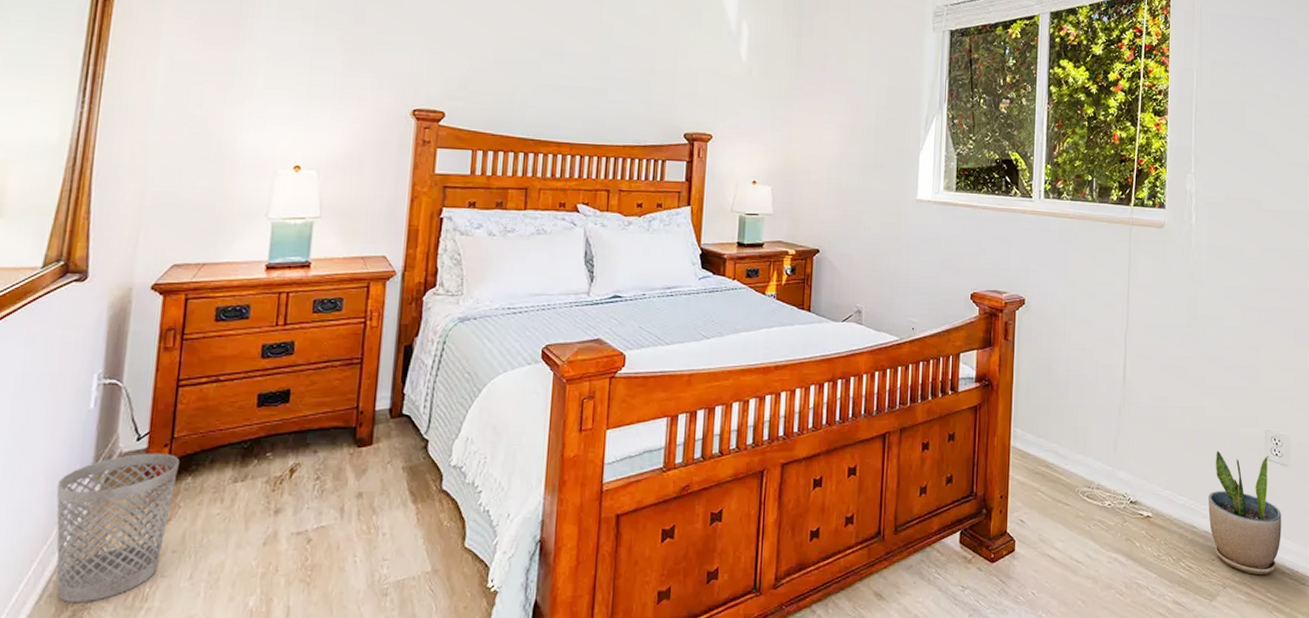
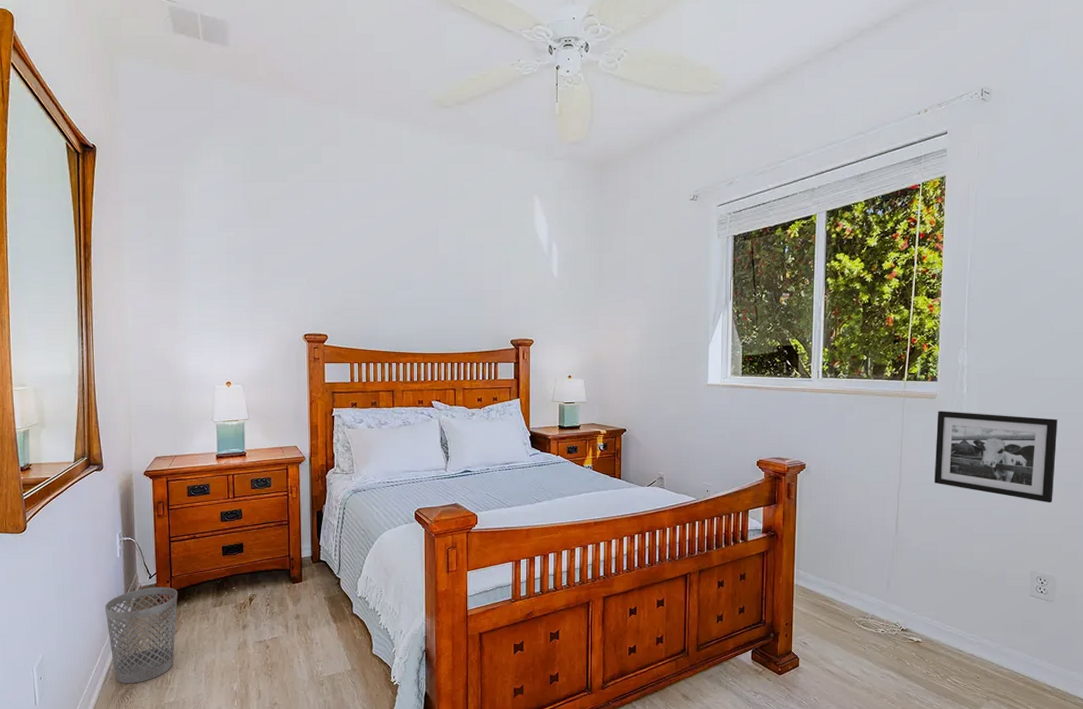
picture frame: none [1164,242,1287,351] -> present [934,411,1058,503]
potted plant: present [1208,450,1282,576] -> none [974,588,1045,691]

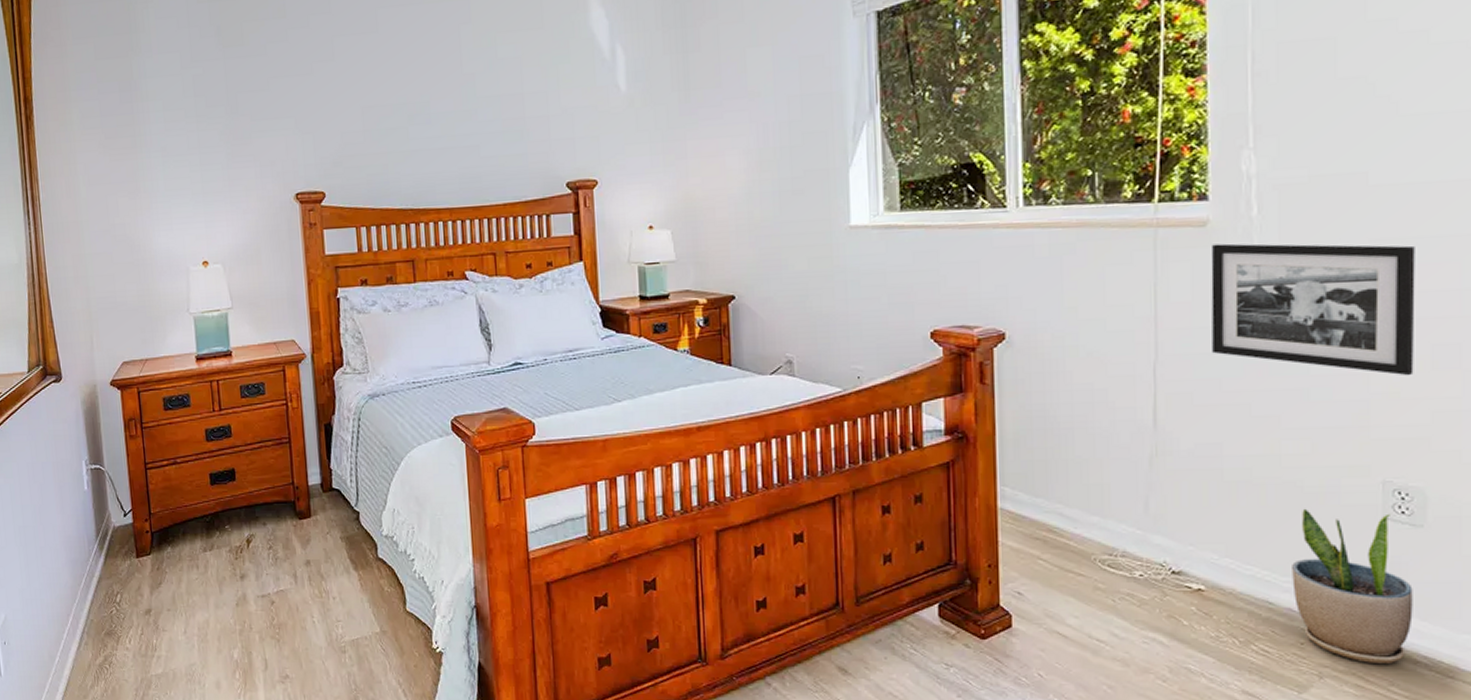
wastebasket: present [105,586,178,684] -> none [73,526,160,651]
potted plant: none [974,588,1045,691] -> present [1292,508,1413,665]

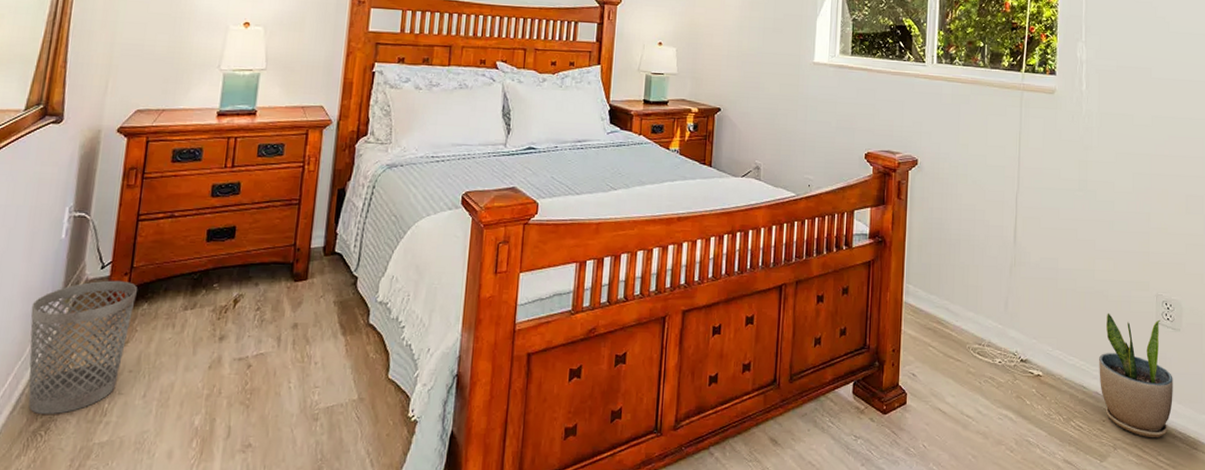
wastebasket: none [73,526,160,651] -> present [28,280,137,415]
picture frame: present [1211,243,1415,376] -> none [1054,107,1178,217]

